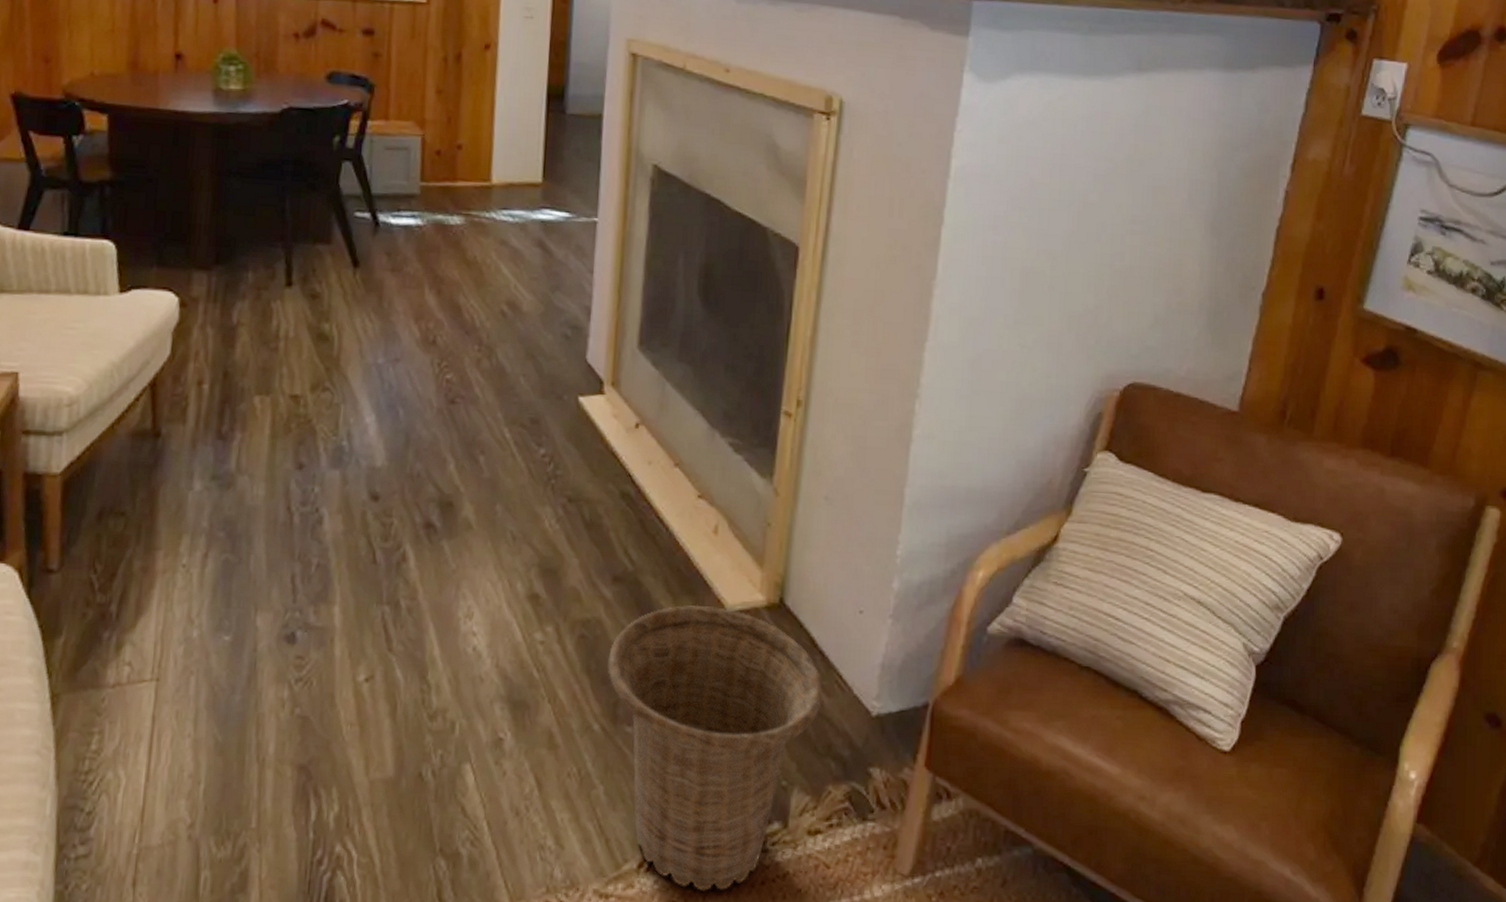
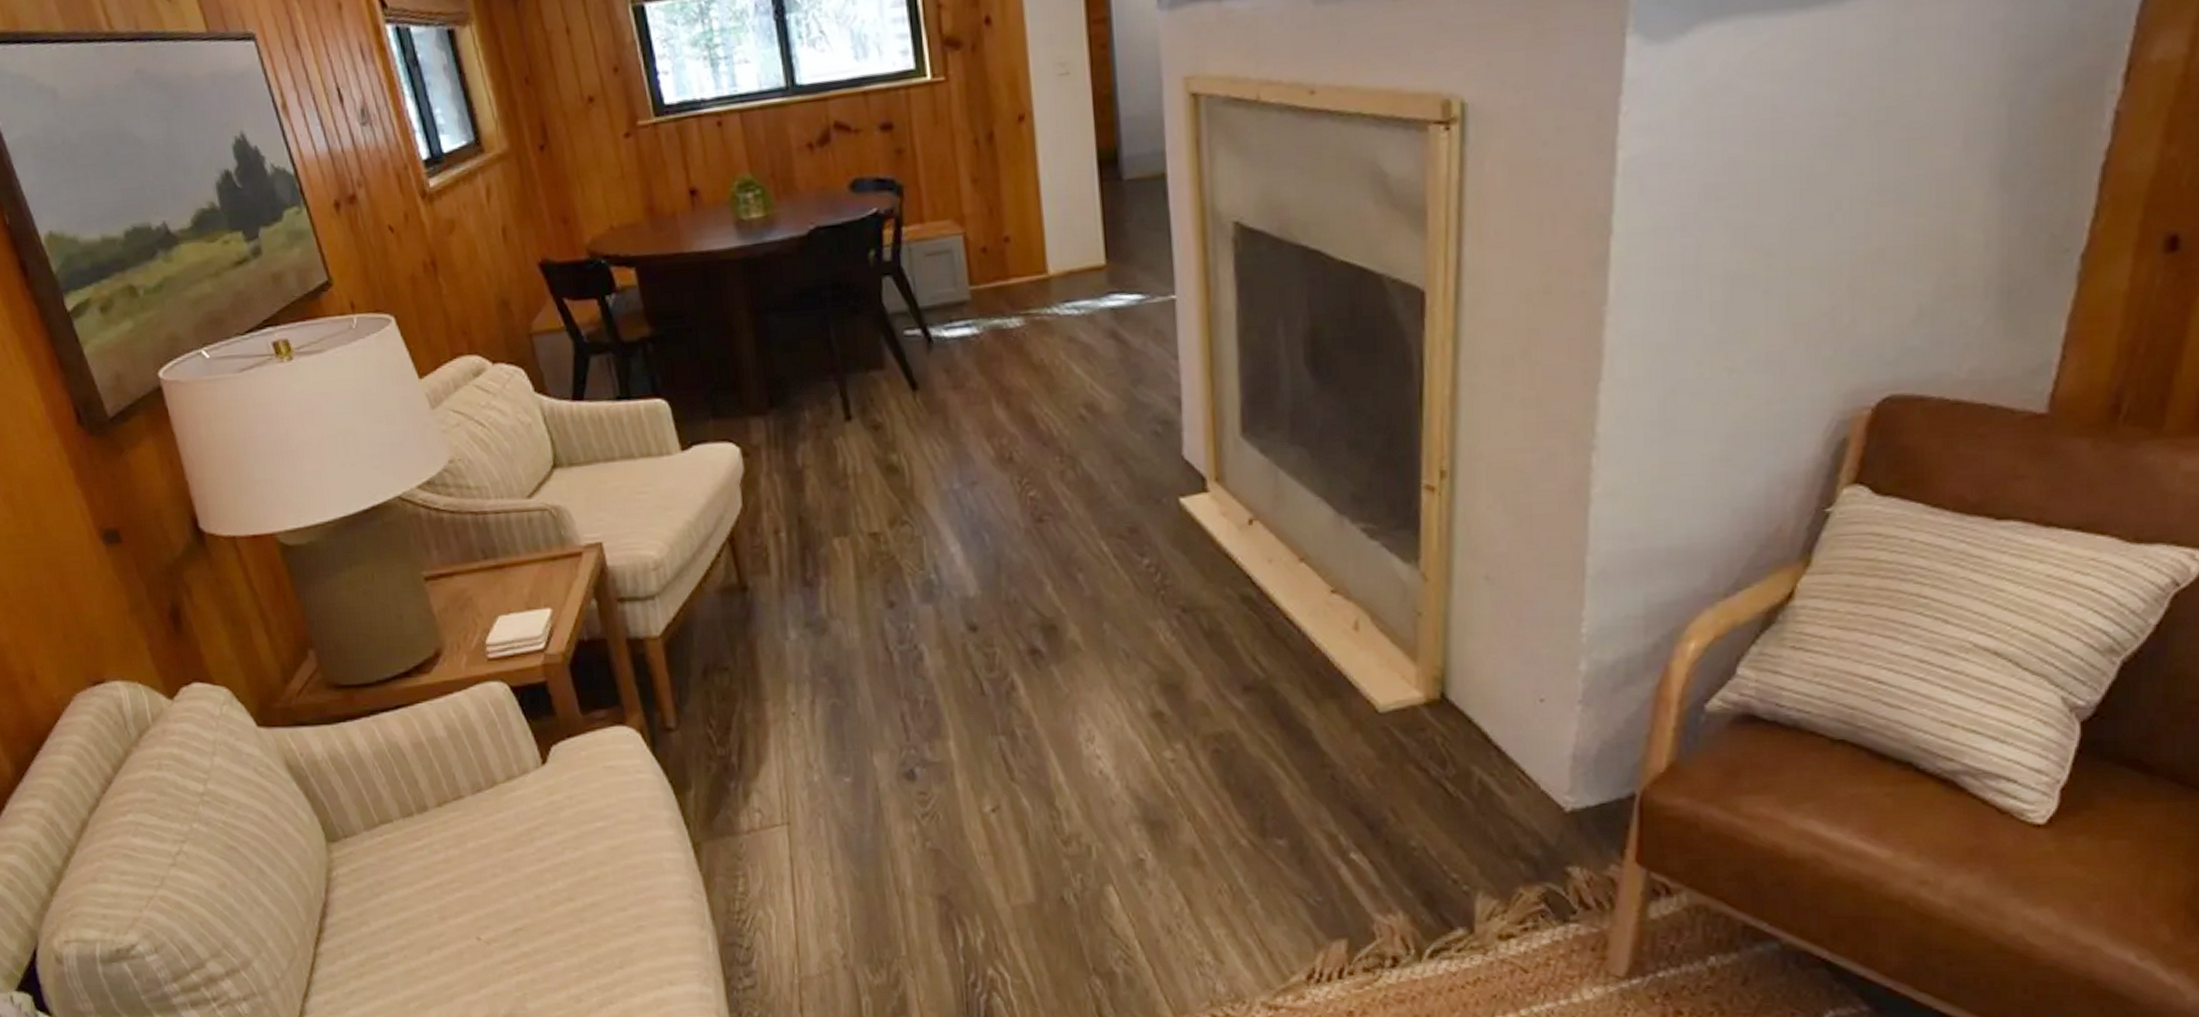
basket: present [607,605,824,891] -> none [1248,708,1504,1000]

